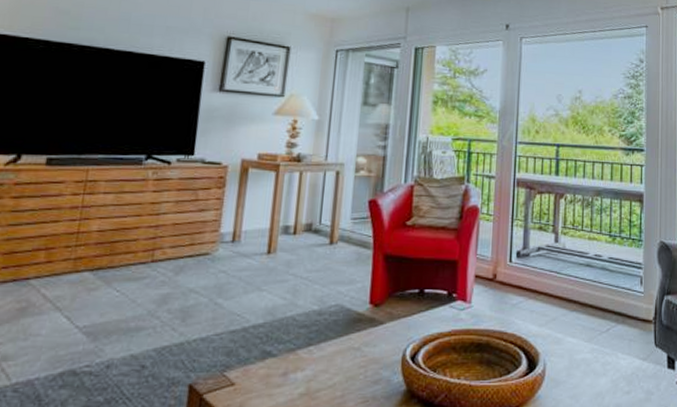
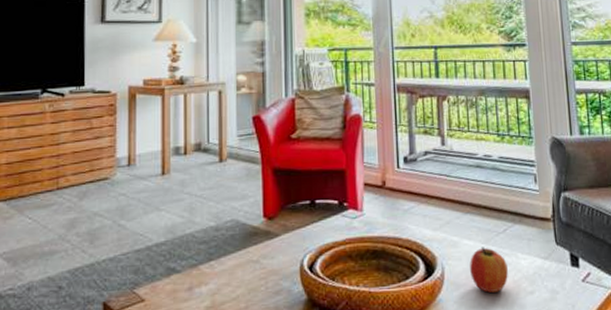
apple: none [571,345,607,391] -> present [470,247,508,293]

